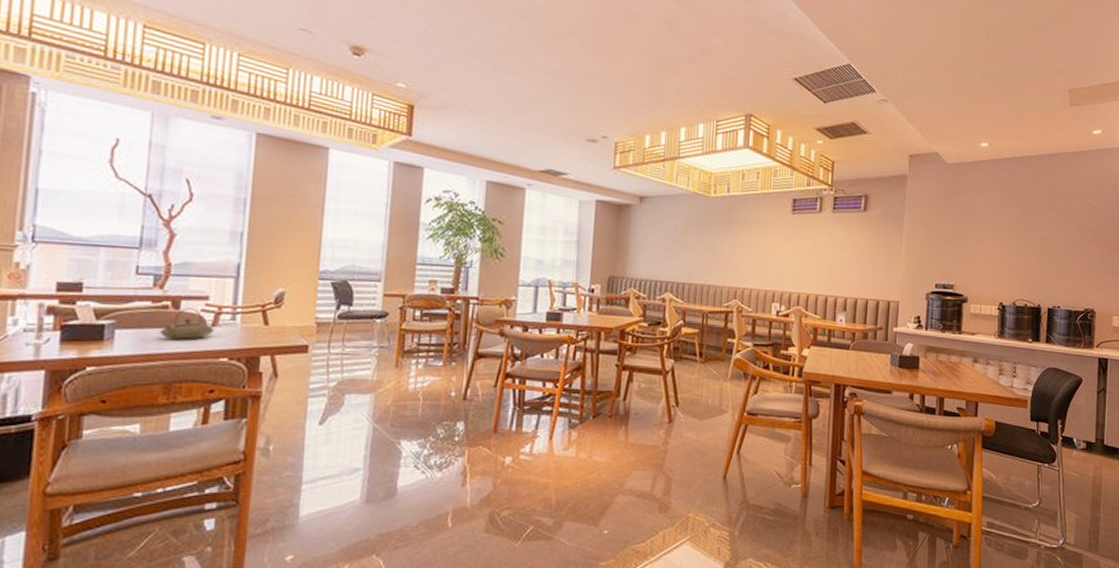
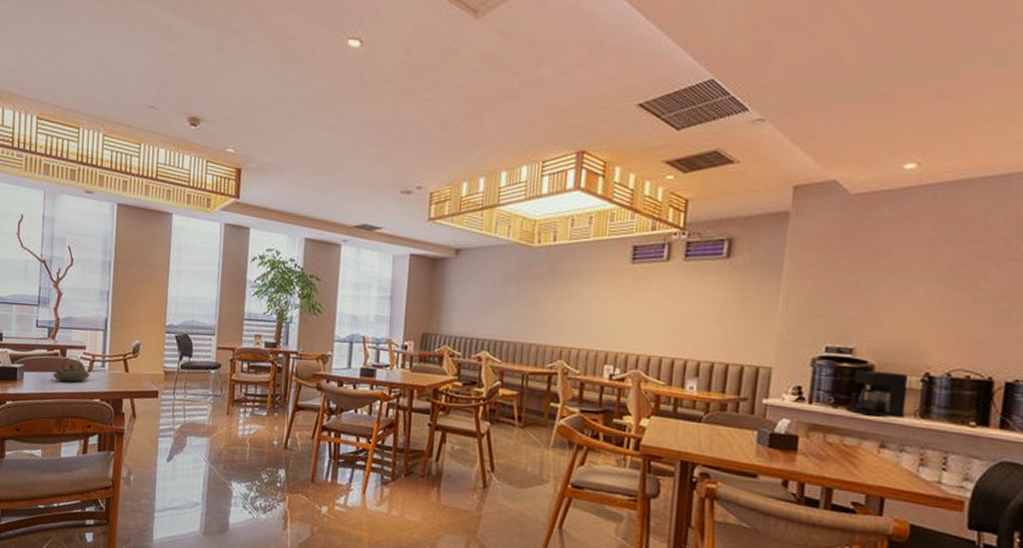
coffee maker: none [950,301,990,339] -> present [845,370,909,419]

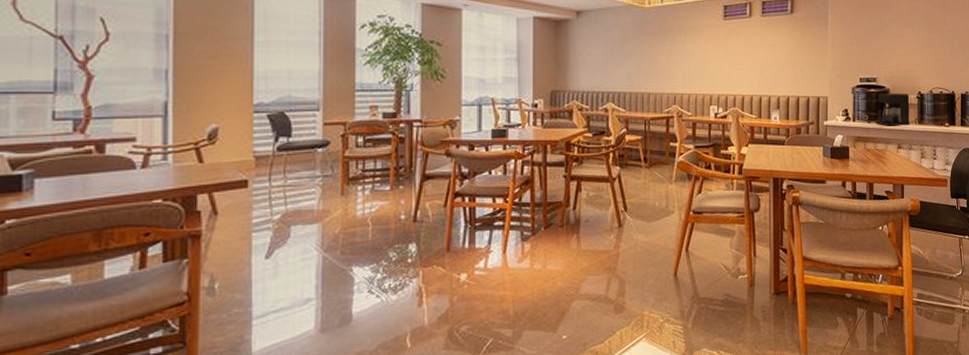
teapot: present [52,355,90,383] -> none [83,150,145,184]

